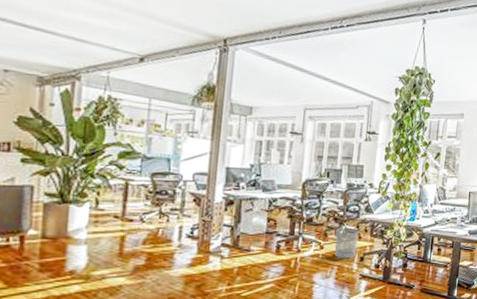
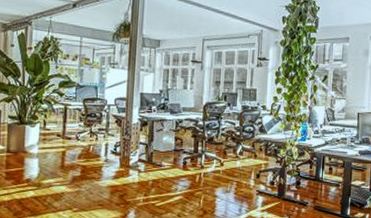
waste bin: present [334,228,359,259] -> none [233,147,254,176]

